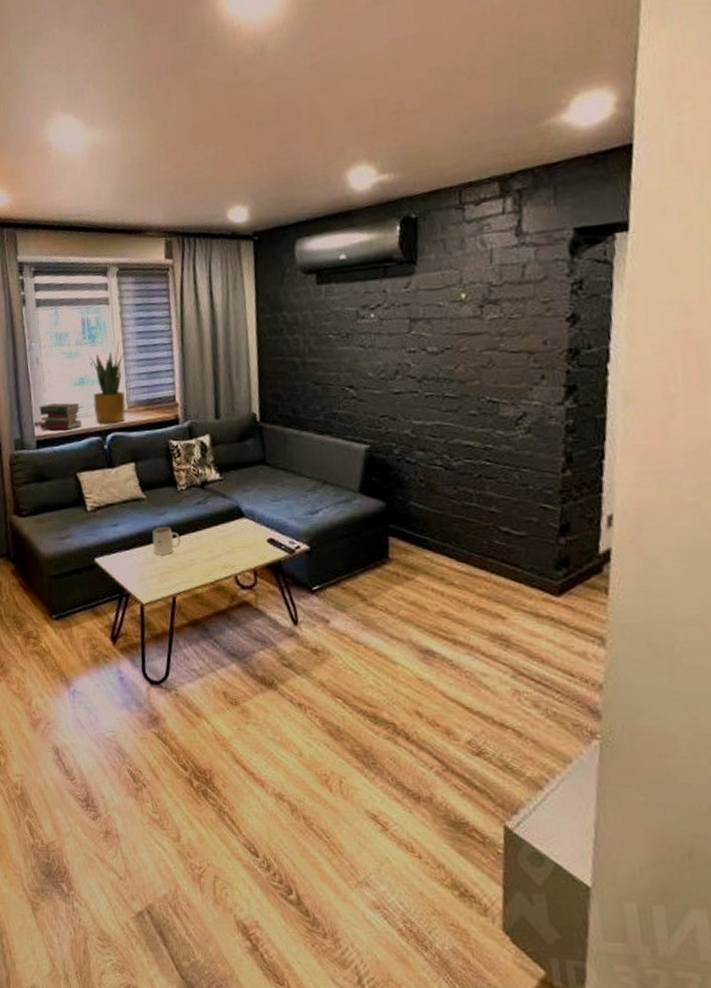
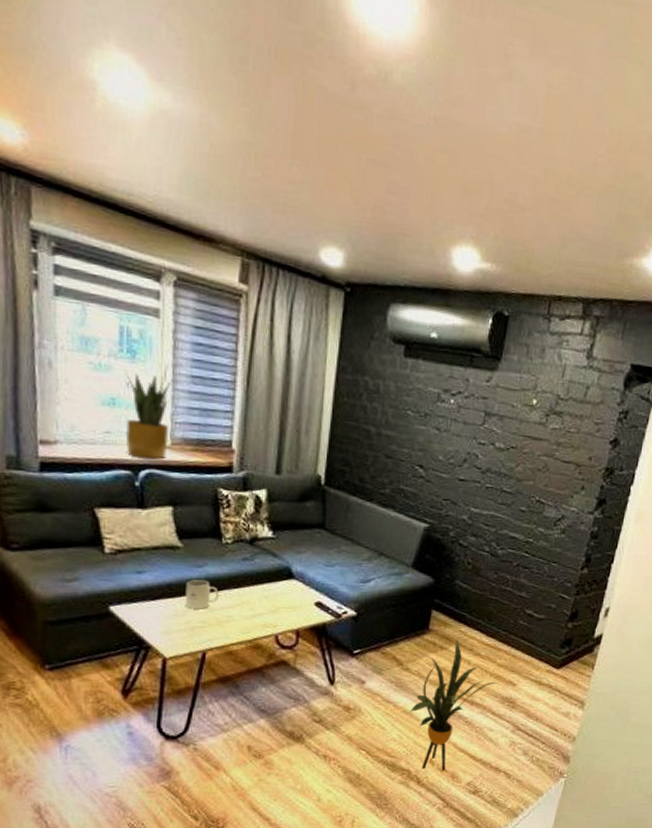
books: present [39,403,82,431] -> none [46,420,107,457]
house plant: none [382,569,482,725] -> present [409,640,498,771]

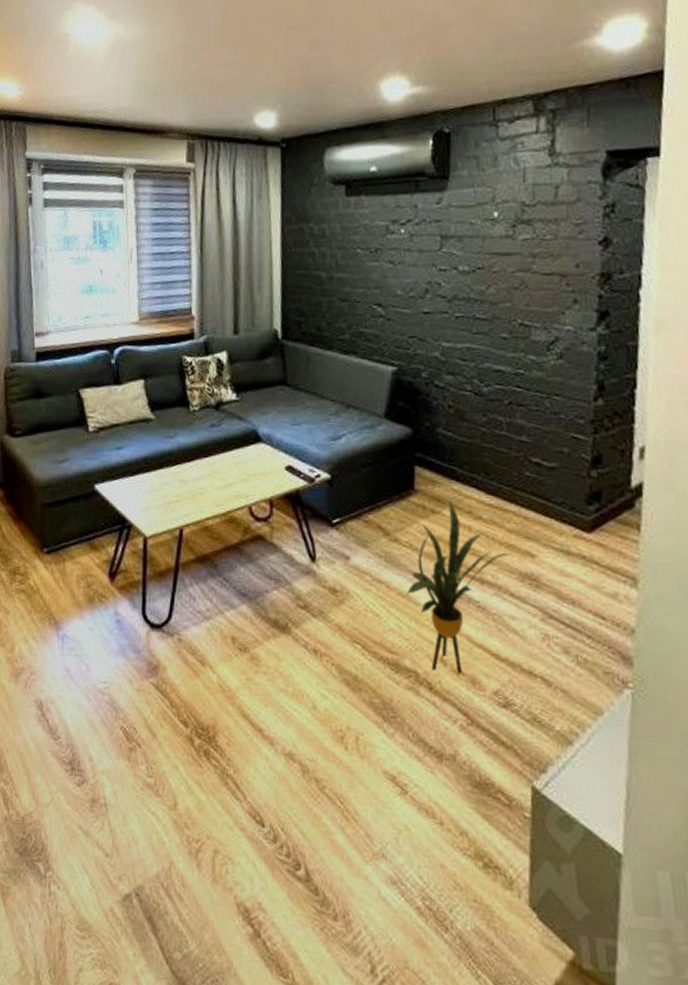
planter: present [126,373,173,459] -> none [99,259,137,337]
mug: present [184,580,219,609] -> none [159,451,191,483]

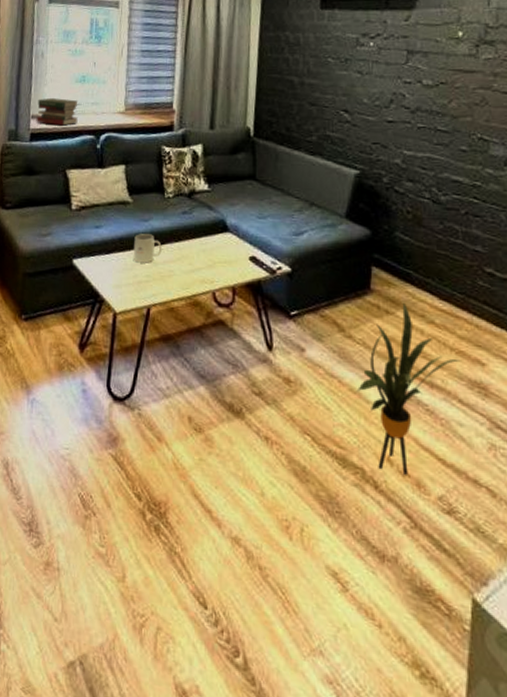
books: none [40,312,88,342] -> present [36,98,78,126]
mug: none [159,451,191,483] -> present [133,234,162,263]

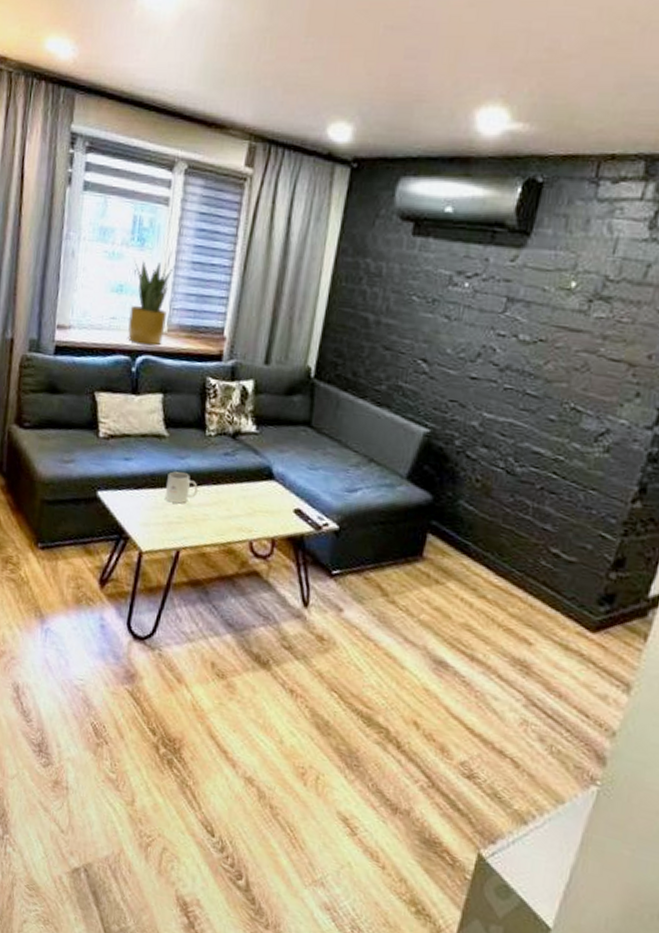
books: present [36,98,78,126] -> none [62,306,113,342]
planter: none [92,54,127,124] -> present [128,261,175,346]
house plant: present [356,303,461,475] -> none [392,575,507,740]

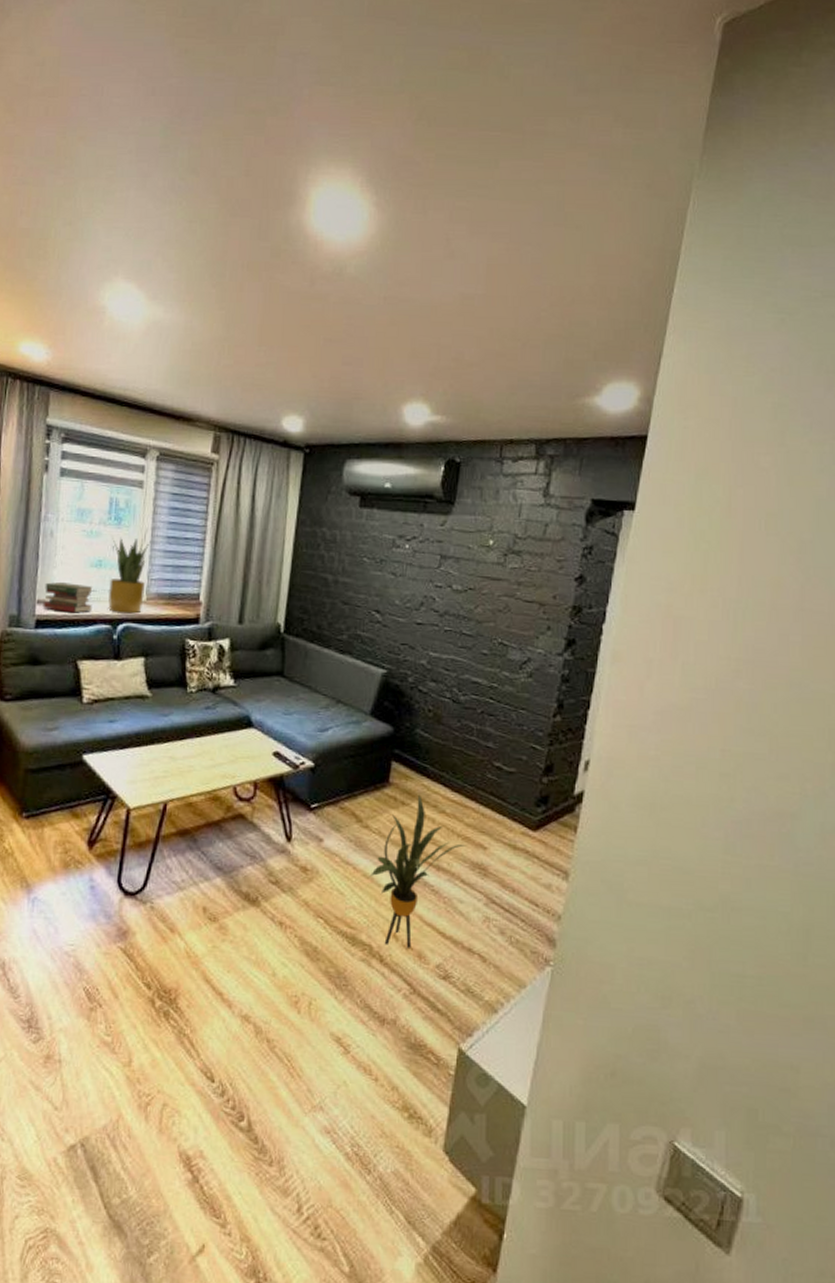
books: none [62,306,113,342] -> present [42,582,93,613]
mug: present [165,471,198,504] -> none [150,729,182,759]
house plant: none [392,575,507,740] -> present [369,795,466,948]

